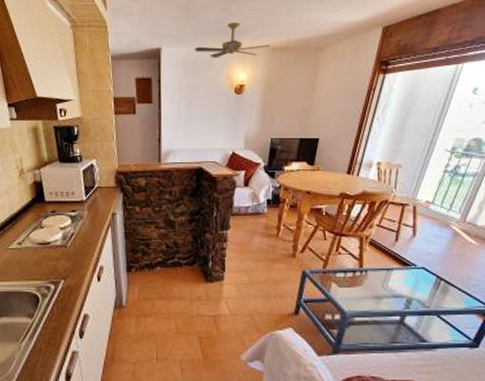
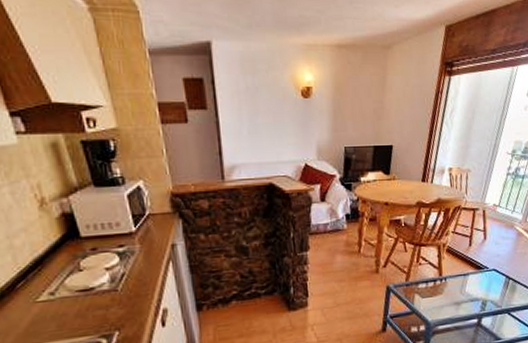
ceiling fan: present [194,23,270,58] -> none [251,14,336,56]

